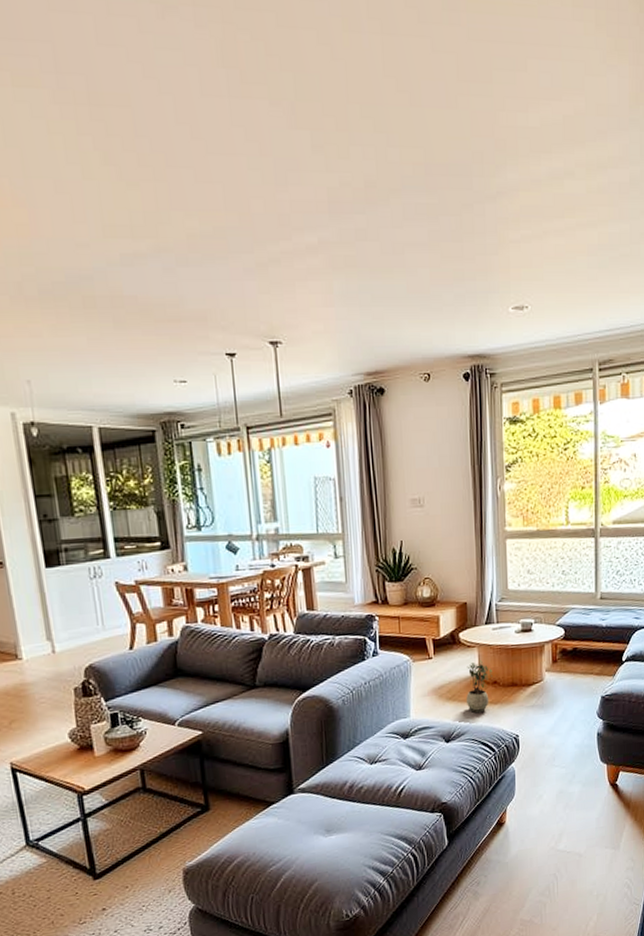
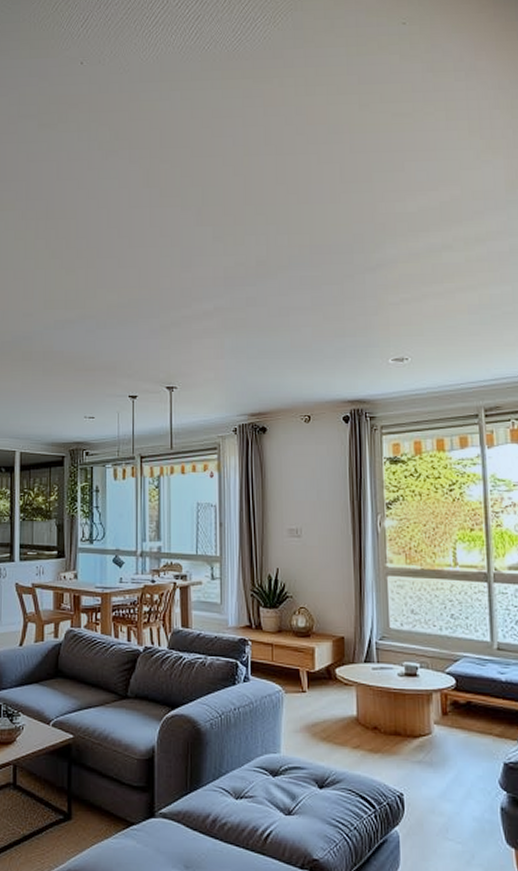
potted plant: present [467,660,492,714] -> none [343,701,372,761]

